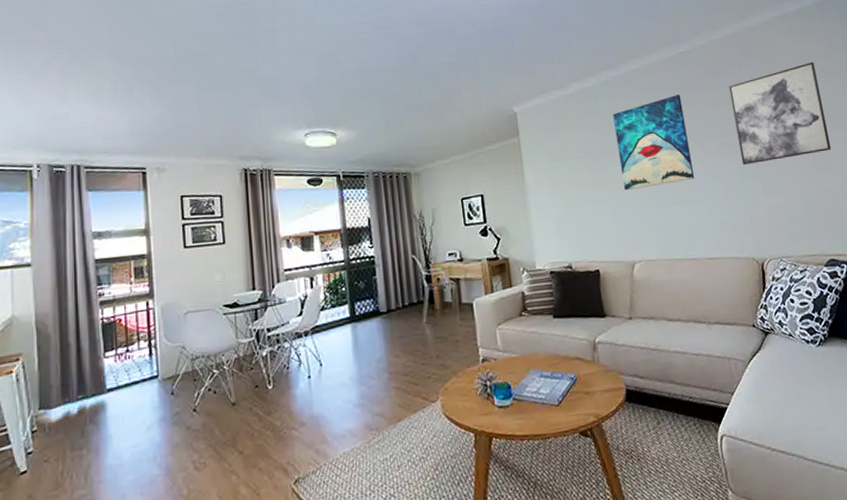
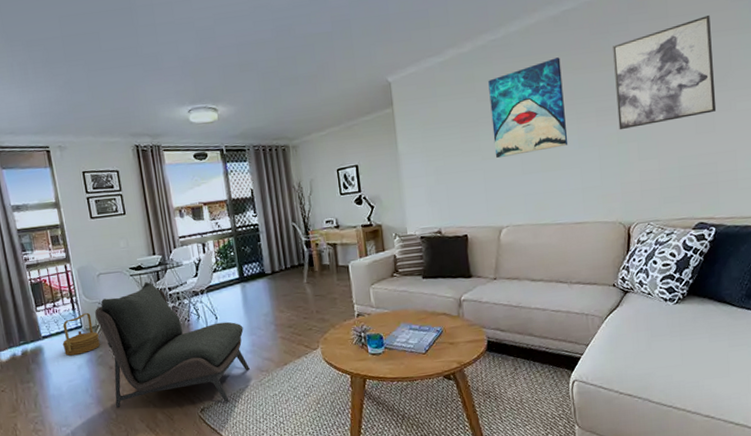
basket: none [131,358,179,413] -> present [62,312,100,356]
armless chair: none [176,321,357,480] -> present [95,281,250,408]

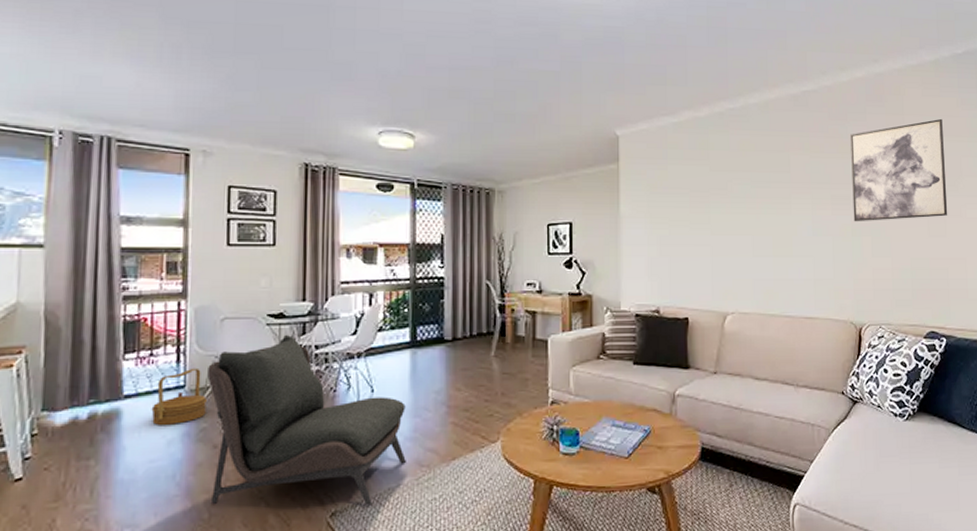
wall art: present [488,57,568,158] -> none [723,137,802,234]

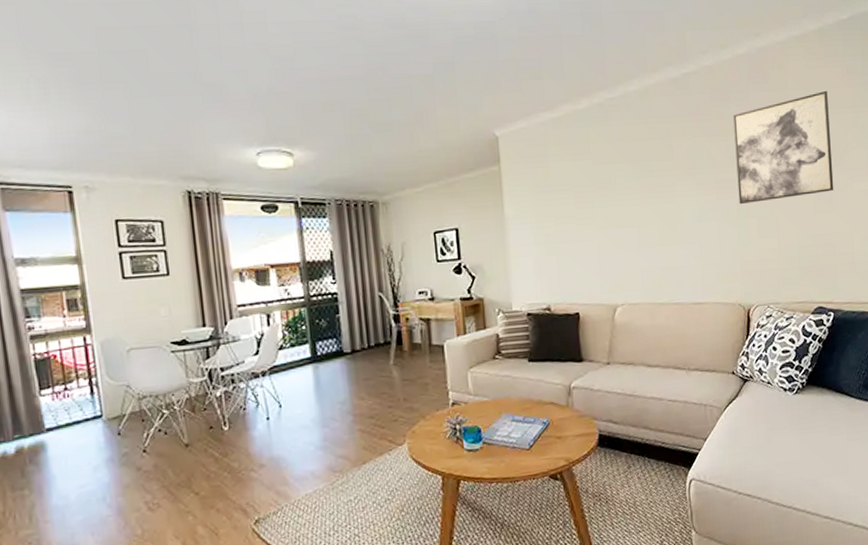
basket: present [151,367,208,425] -> none [73,397,126,454]
armless chair: present [207,334,406,506] -> none [121,359,319,521]

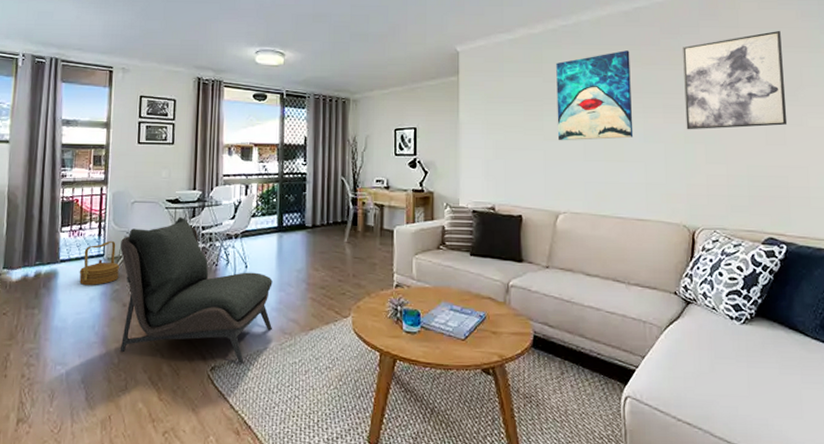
basket: none [73,397,126,454] -> present [79,240,120,285]
armless chair: none [121,359,319,521] -> present [120,216,273,364]
wall art: none [604,123,688,228] -> present [556,50,634,140]

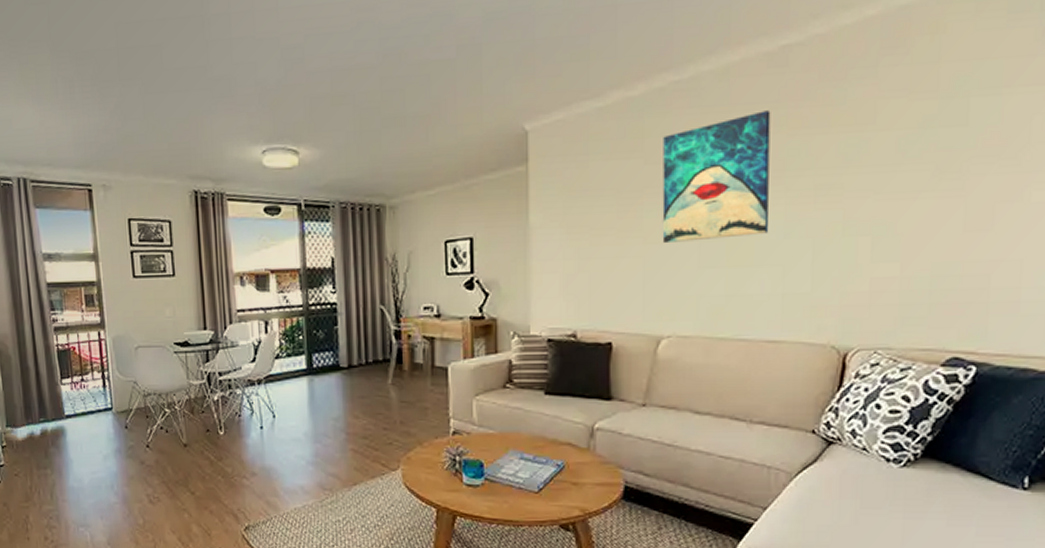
basket: present [79,240,120,285] -> none [88,392,132,442]
armless chair: present [120,216,273,364] -> none [129,361,309,523]
wall art: present [683,30,788,130] -> none [846,61,1006,218]

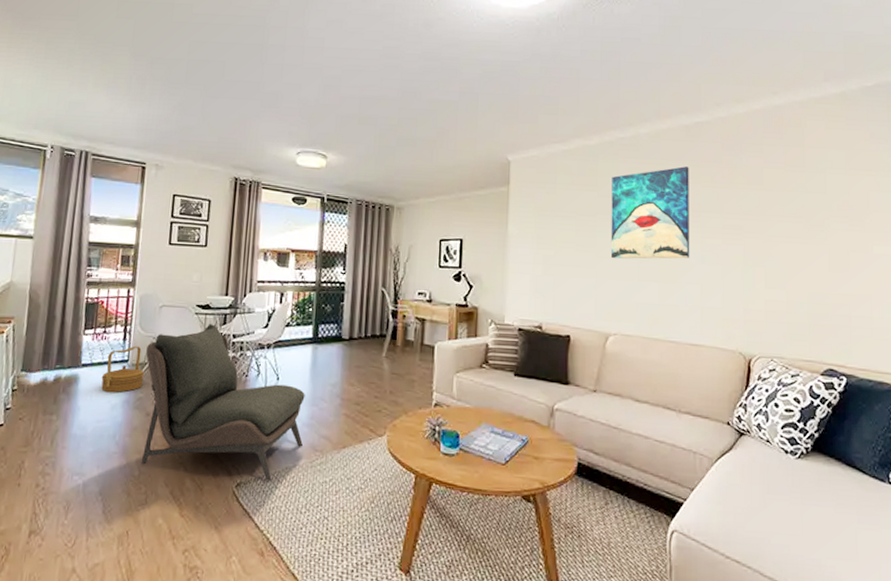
basket: none [88,392,132,442] -> present [101,345,145,392]
armless chair: none [129,361,309,523] -> present [142,323,305,481]

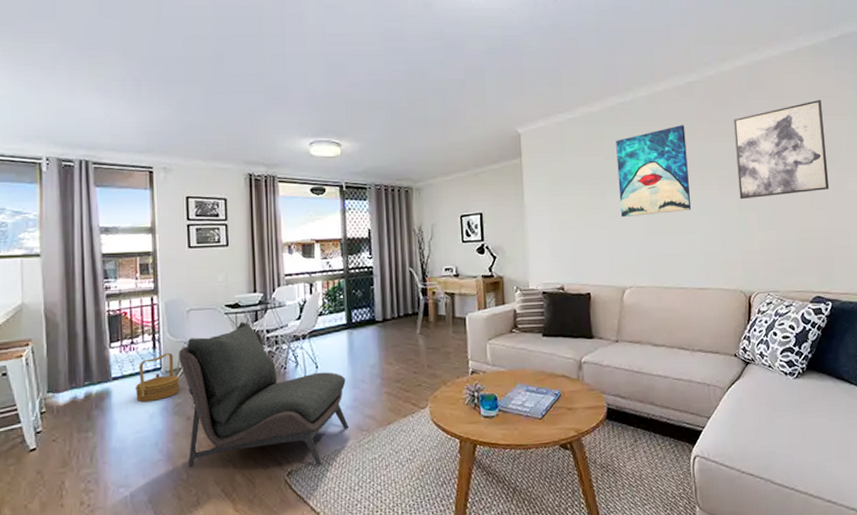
wall art: none [745,151,852,253] -> present [734,99,830,200]

